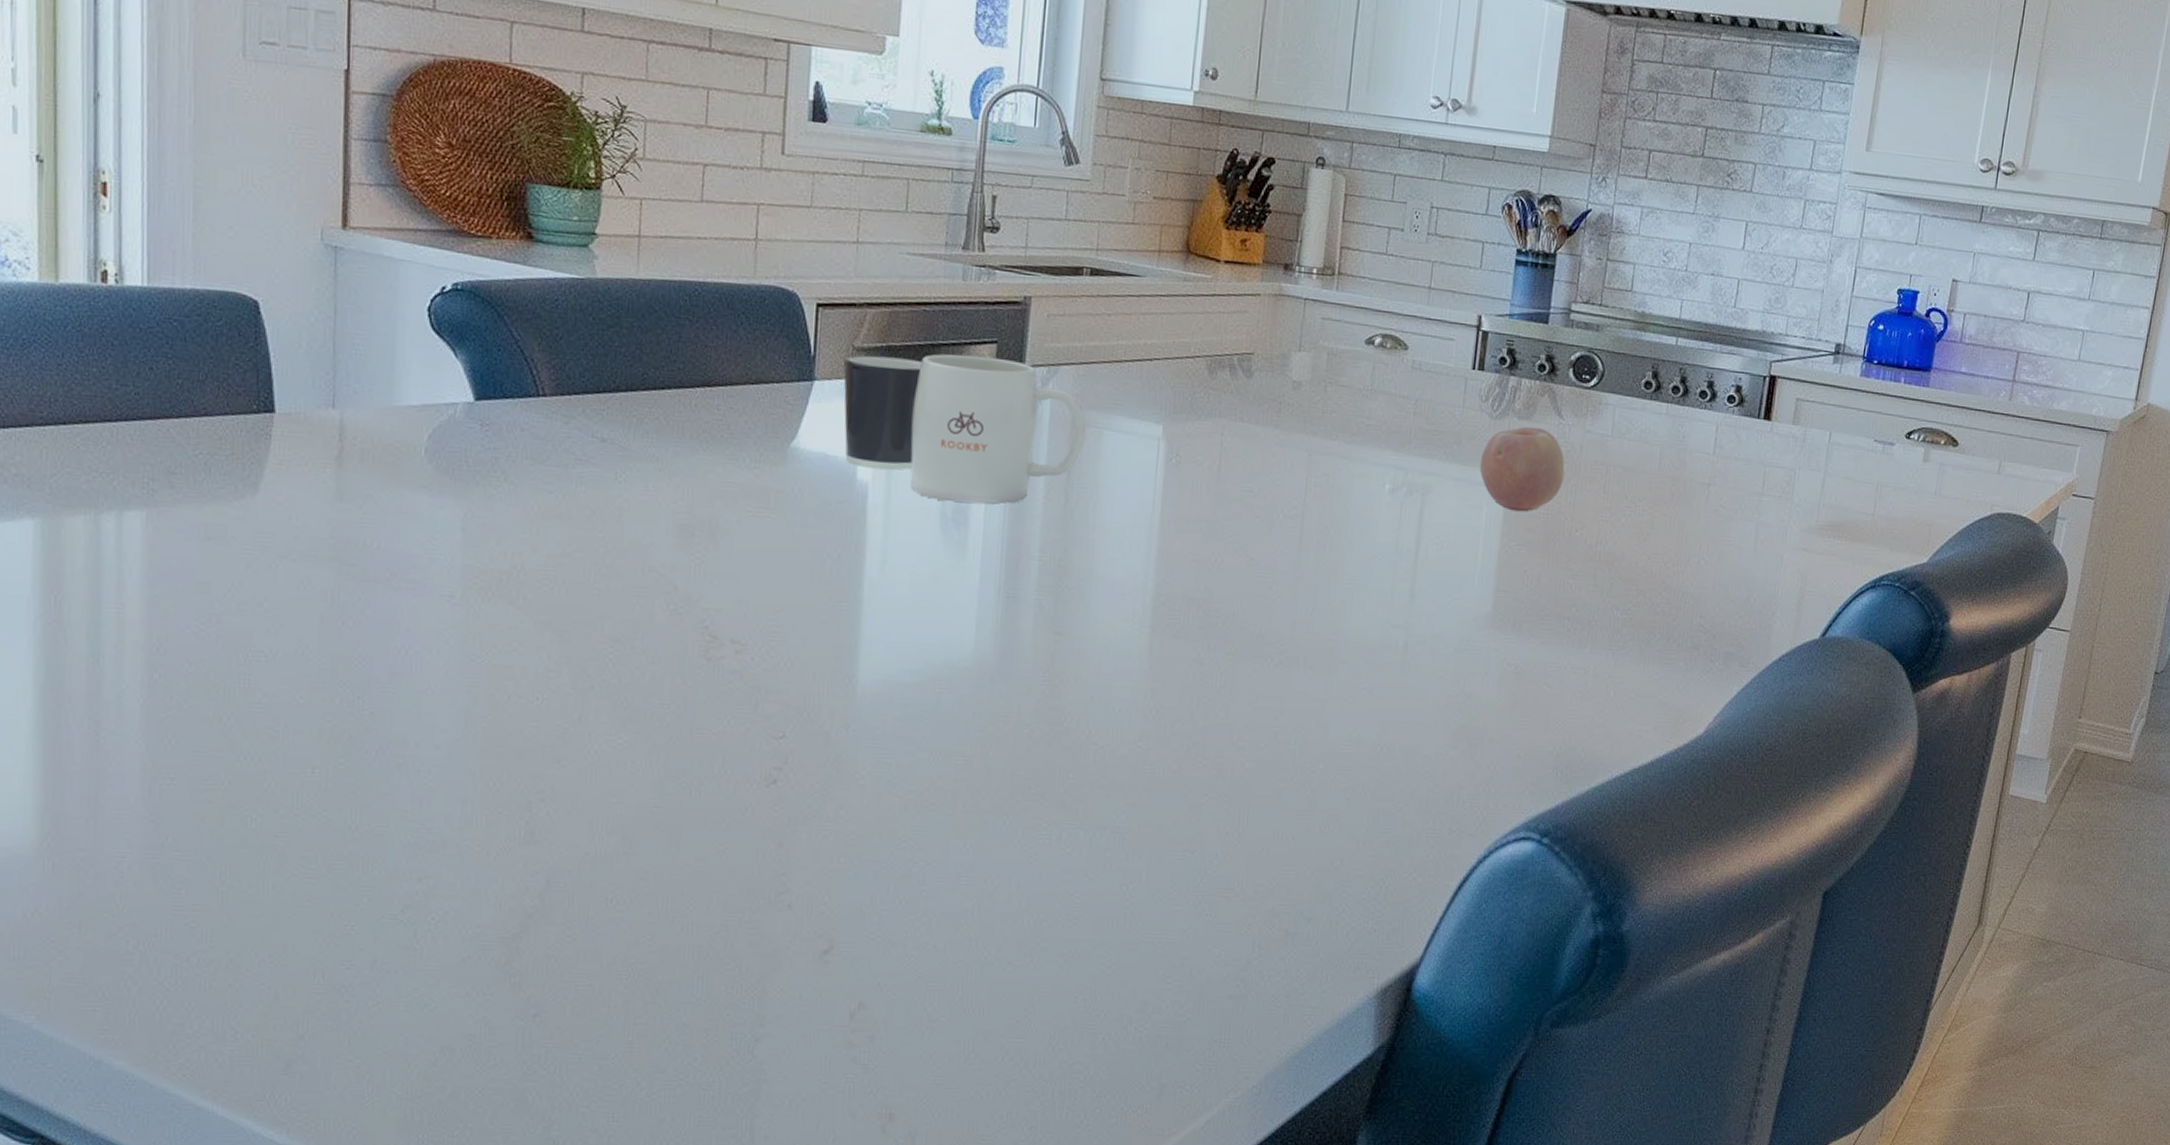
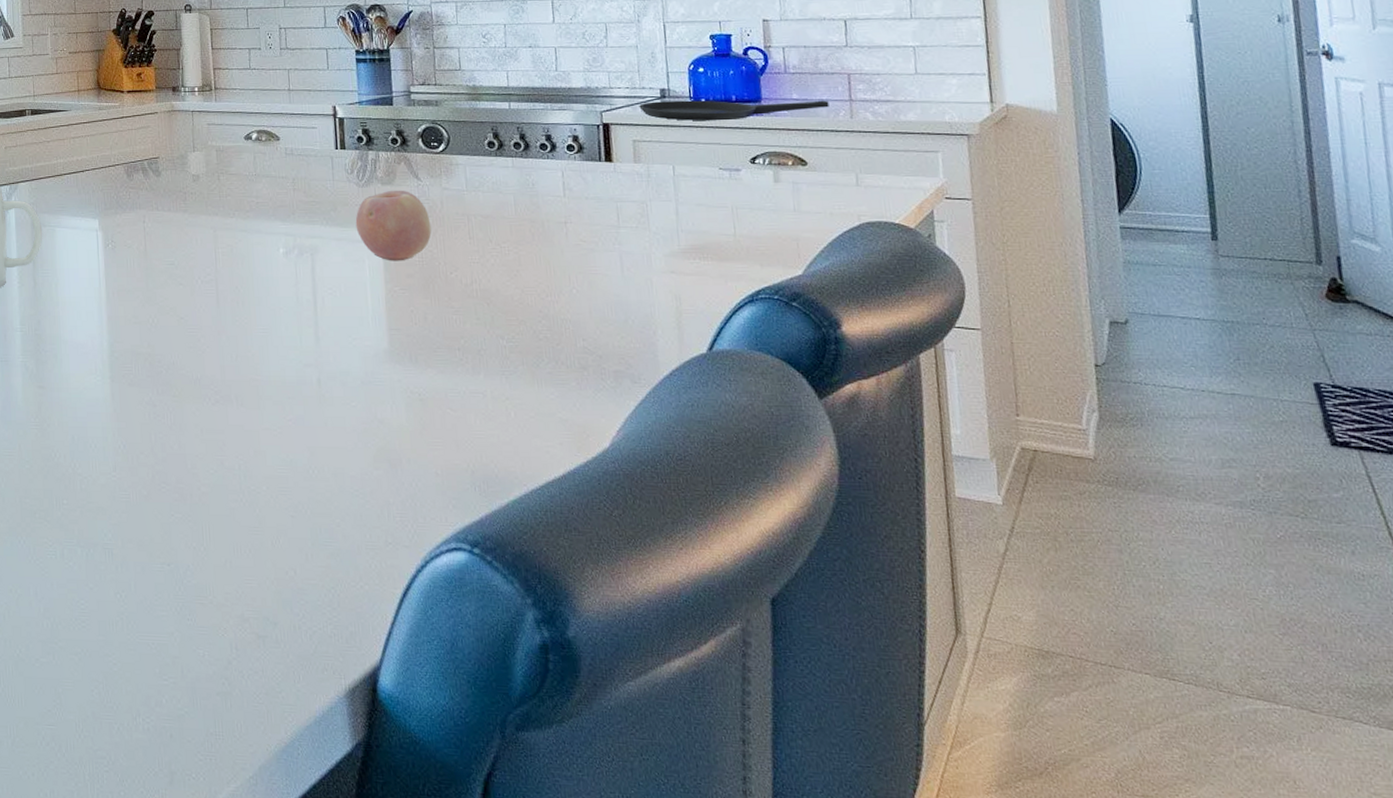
frying pan: none [1811,356,1993,388] -> present [639,100,829,121]

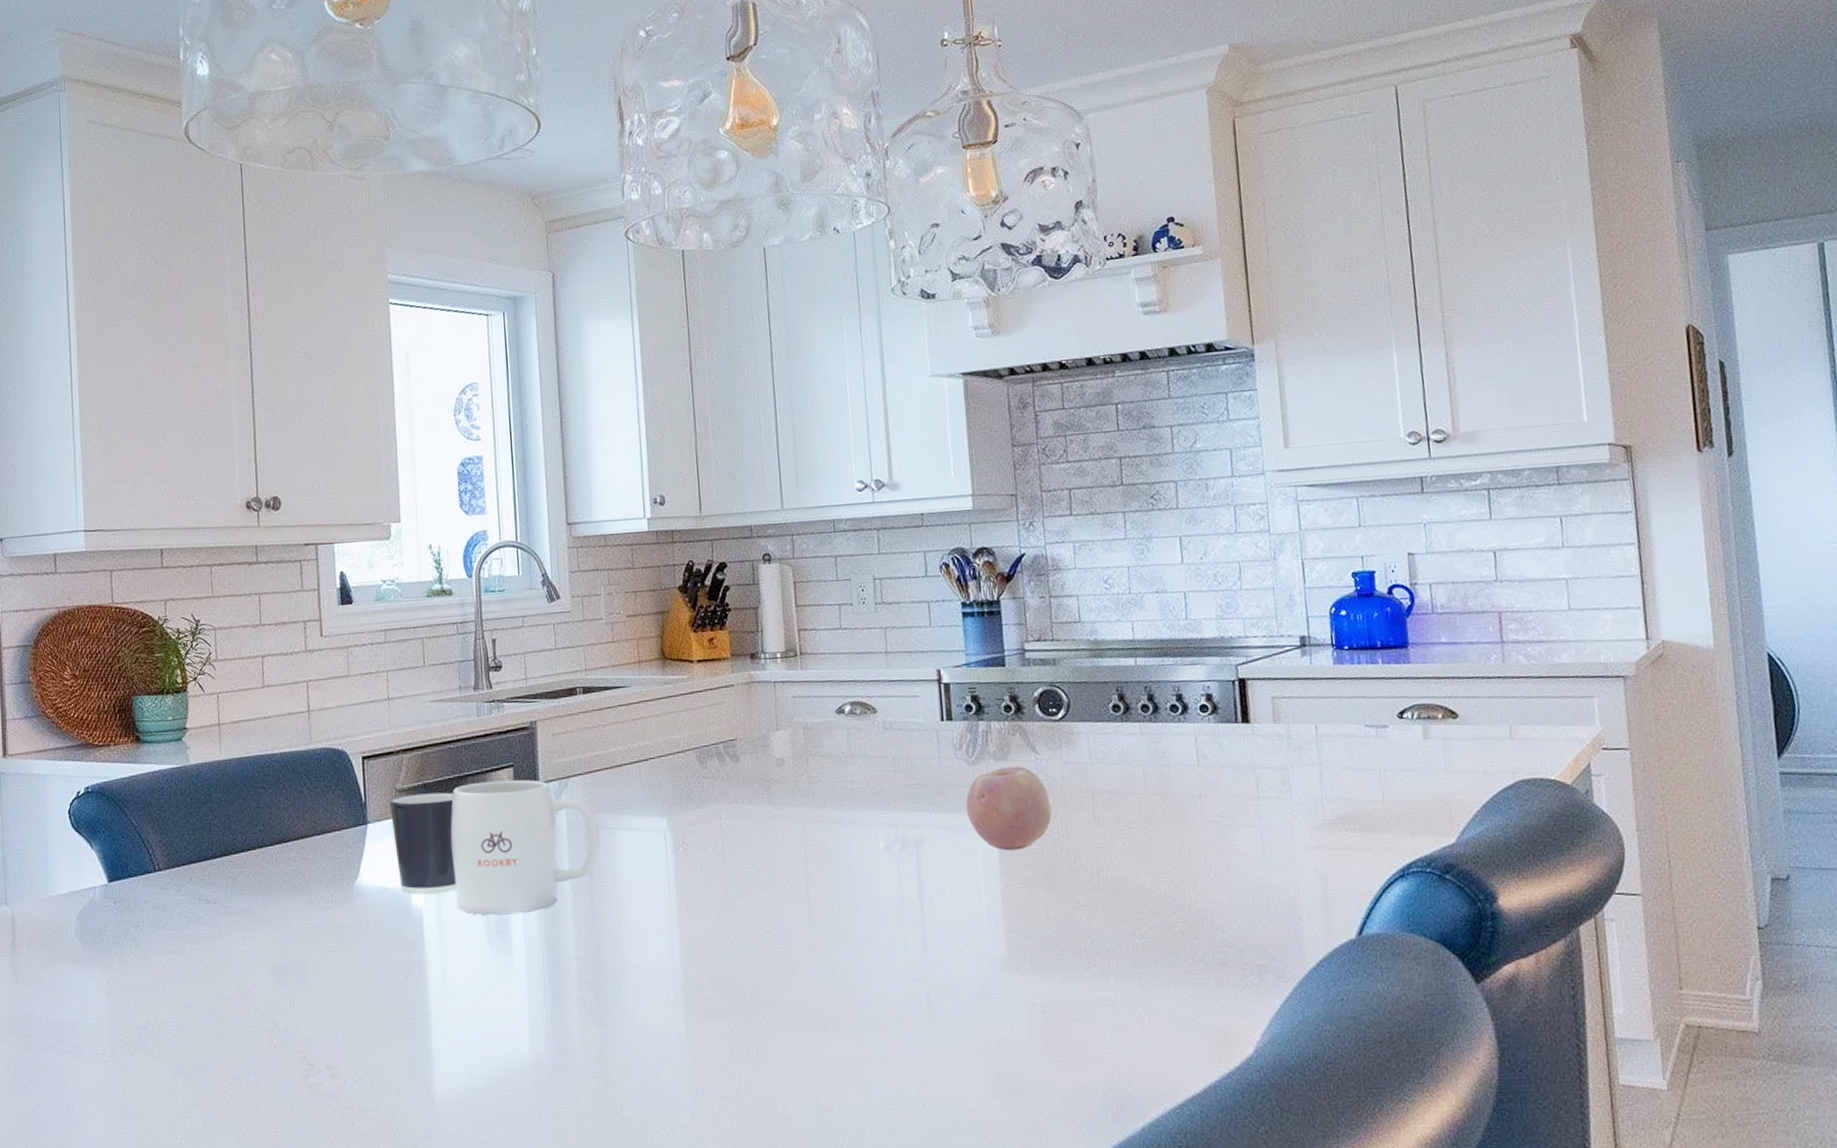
frying pan: present [639,100,829,121] -> none [1277,643,1480,672]

